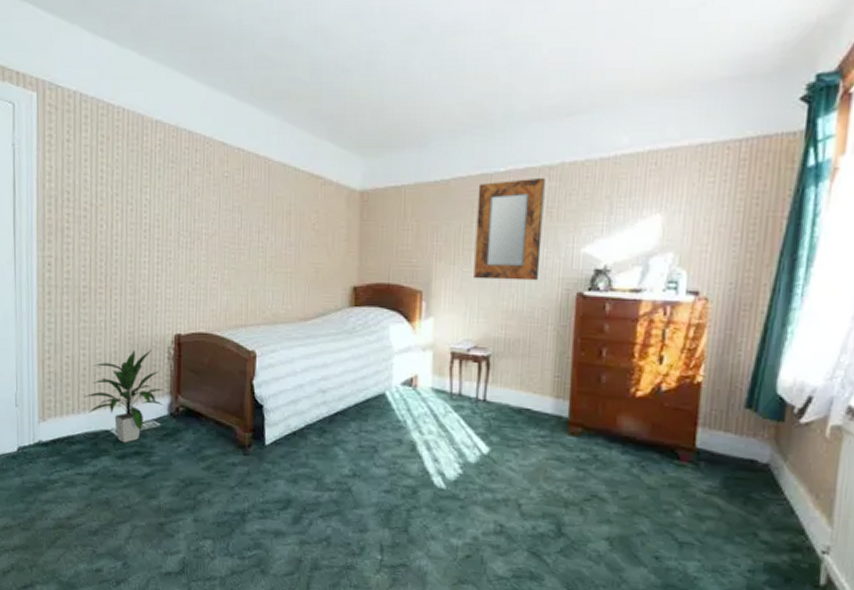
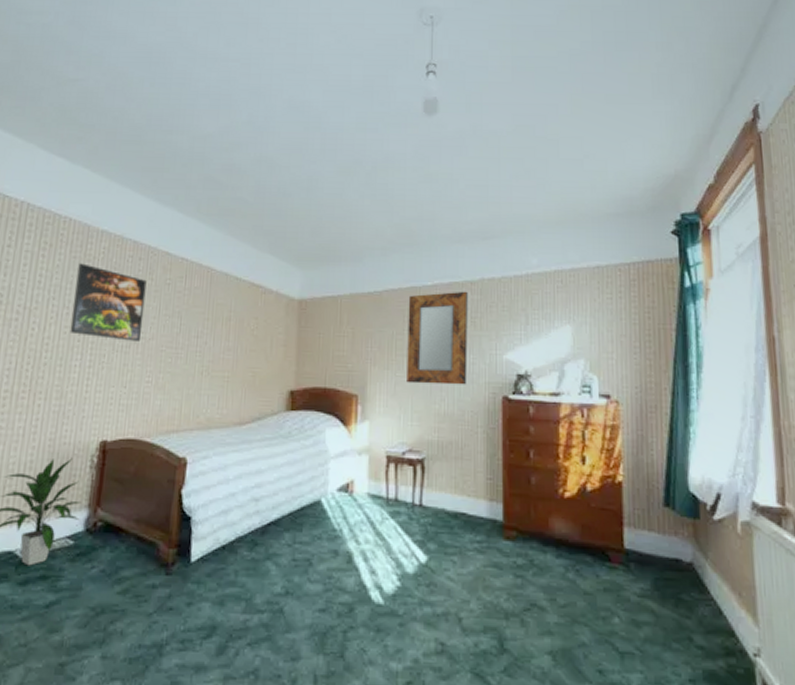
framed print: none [136,157,205,239] -> present [69,263,147,343]

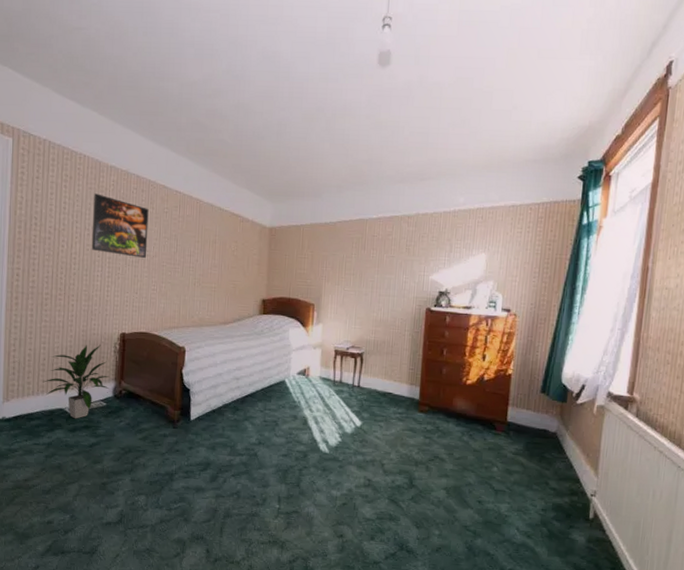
home mirror: present [407,291,468,385] -> none [352,223,405,299]

